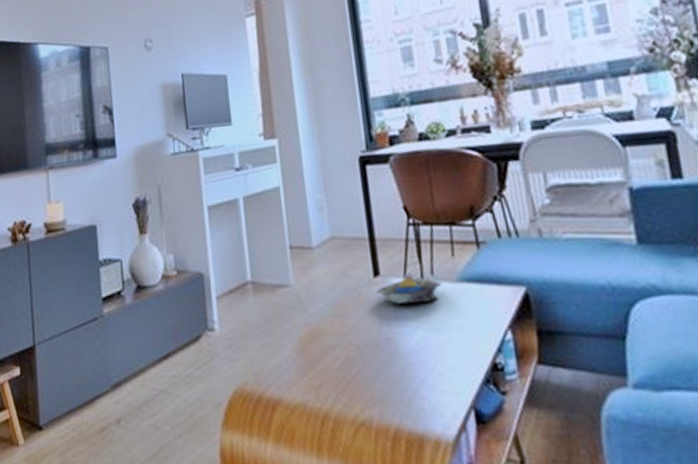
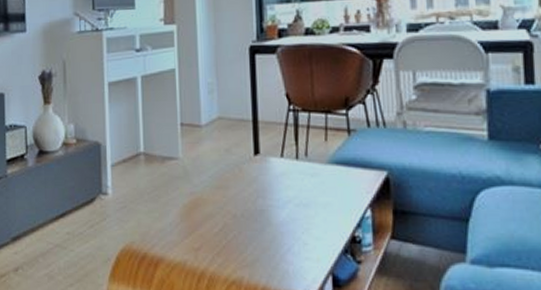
decorative bowl: present [376,271,442,304] -> none [255,152,314,181]

